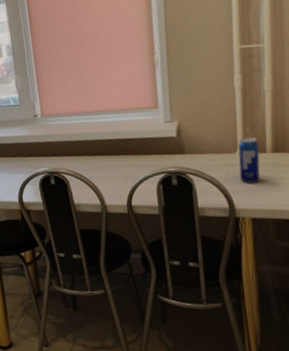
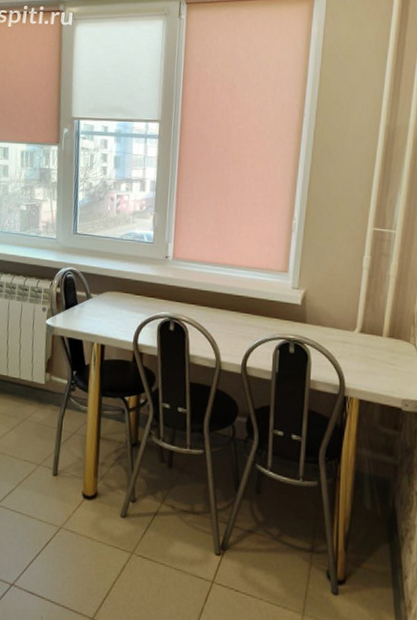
beverage can: present [238,137,261,184] -> none [355,317,376,365]

